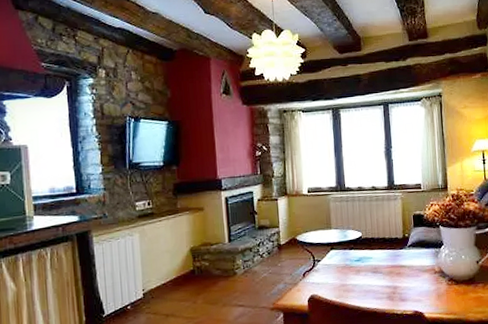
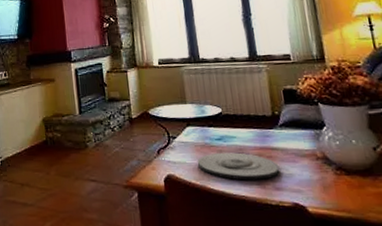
plate: none [338,271,406,295] -> present [197,152,280,181]

